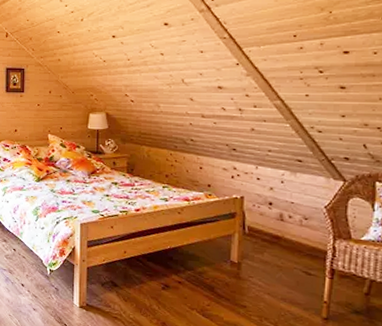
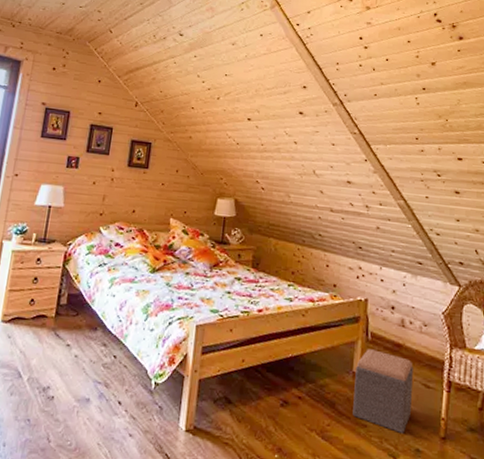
footstool: none [231,241,293,315] -> present [352,349,413,435]

